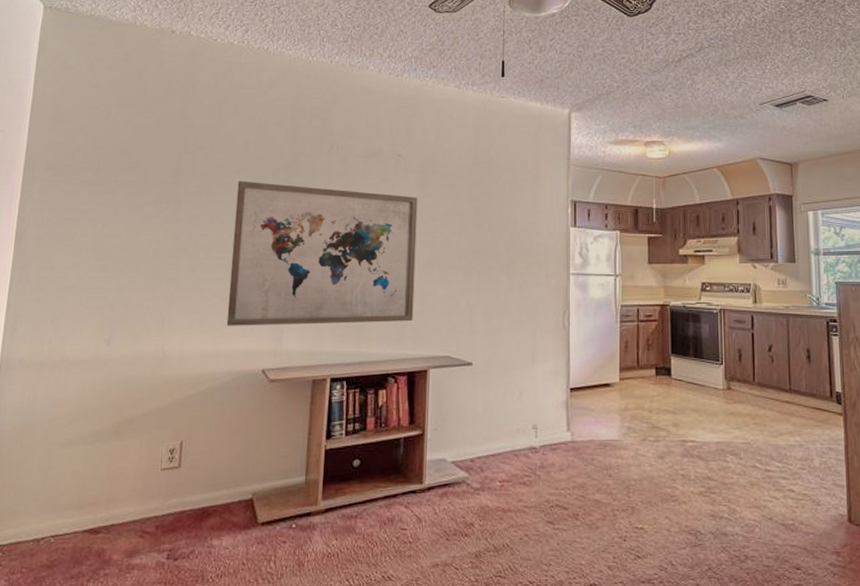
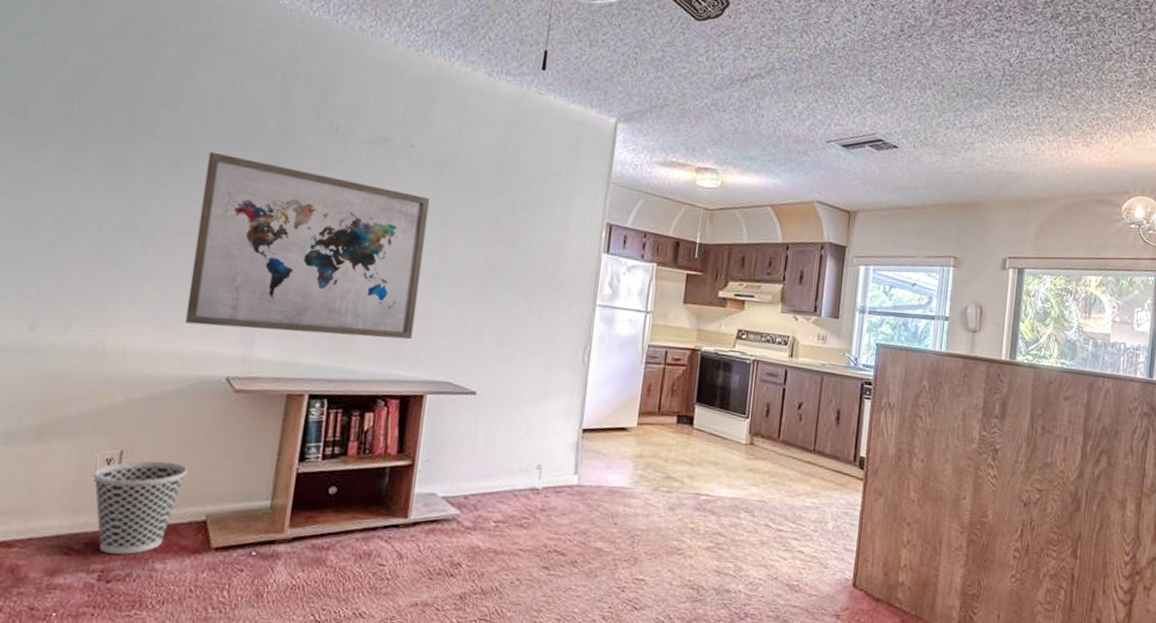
wastebasket: none [159,448,235,534] -> present [92,460,188,555]

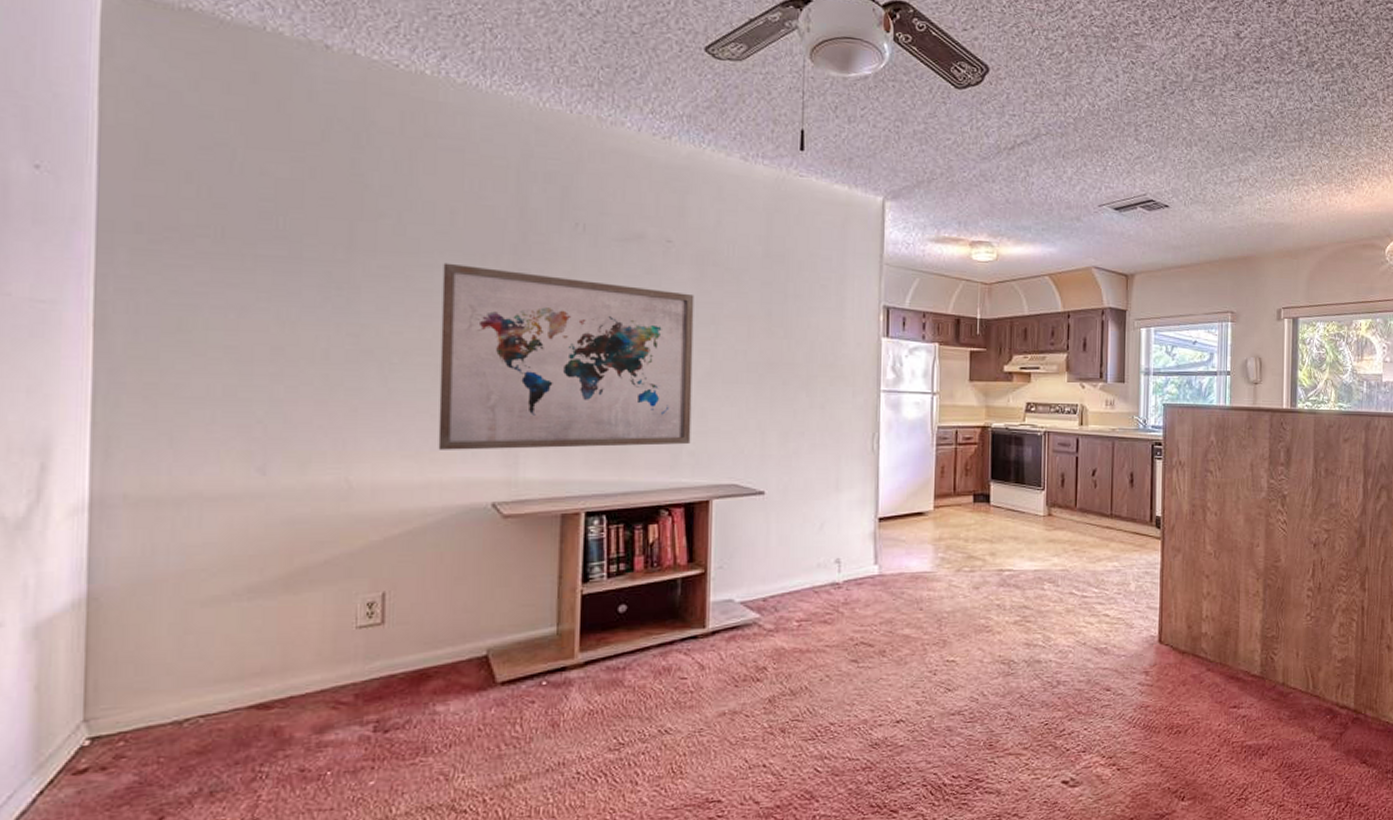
wastebasket: present [92,460,188,555] -> none [354,598,460,702]

